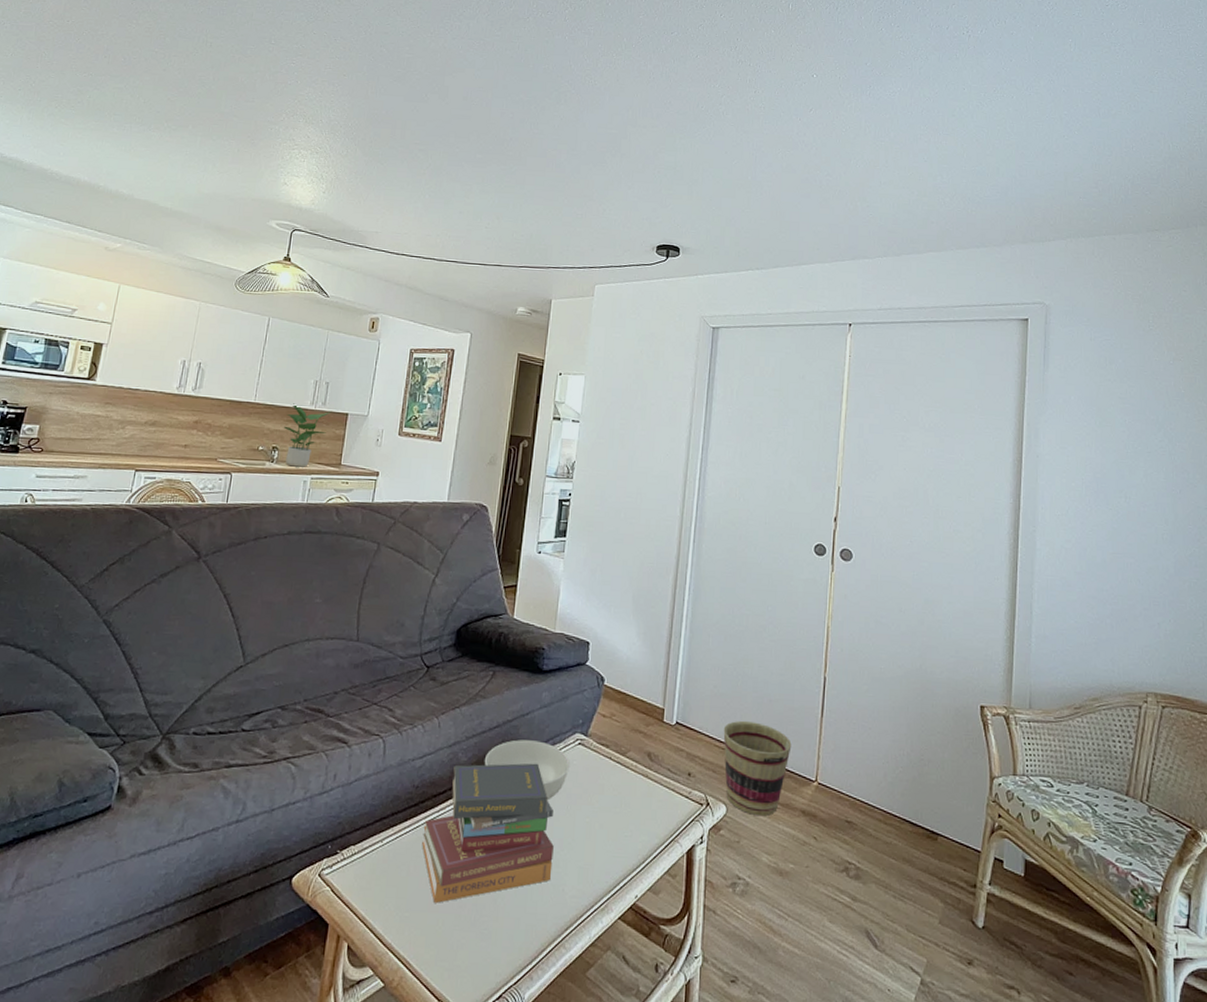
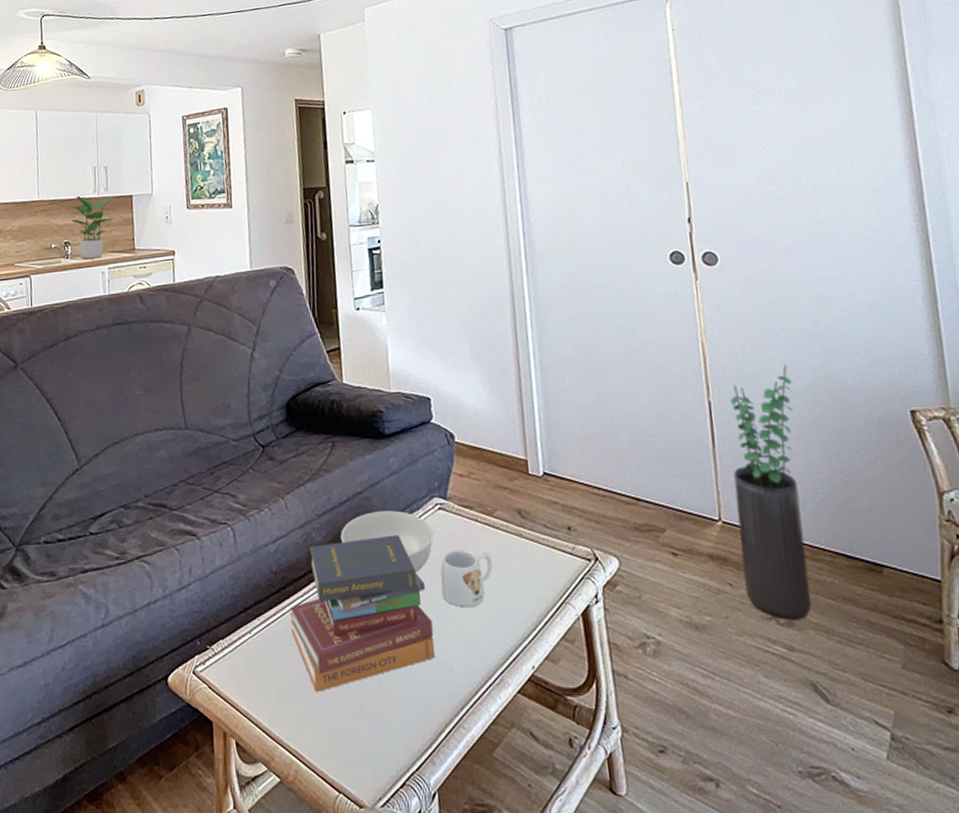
mug: none [567,782,618,837] -> present [440,549,493,608]
basket: present [723,720,792,816] -> none [599,461,684,566]
vase: none [826,653,894,874] -> present [730,364,811,620]

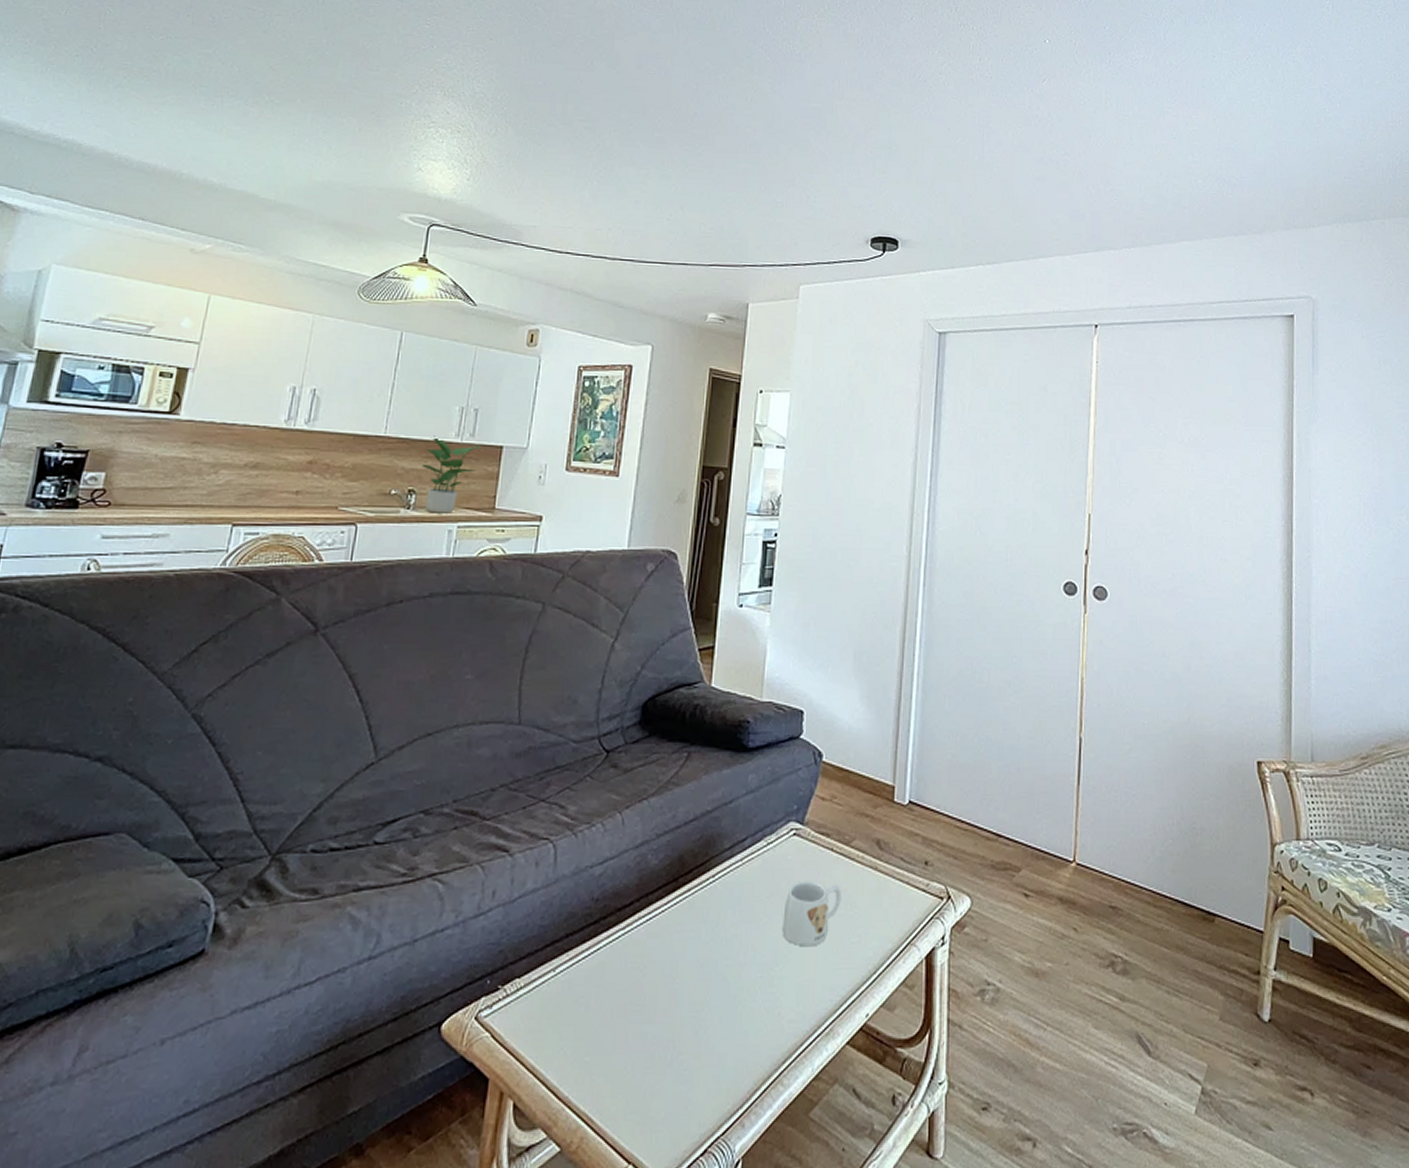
books: present [290,534,435,691] -> none [604,861,766,1042]
bowl: present [340,510,434,573] -> none [679,834,783,906]
vase: present [730,364,811,620] -> none [1088,706,1158,968]

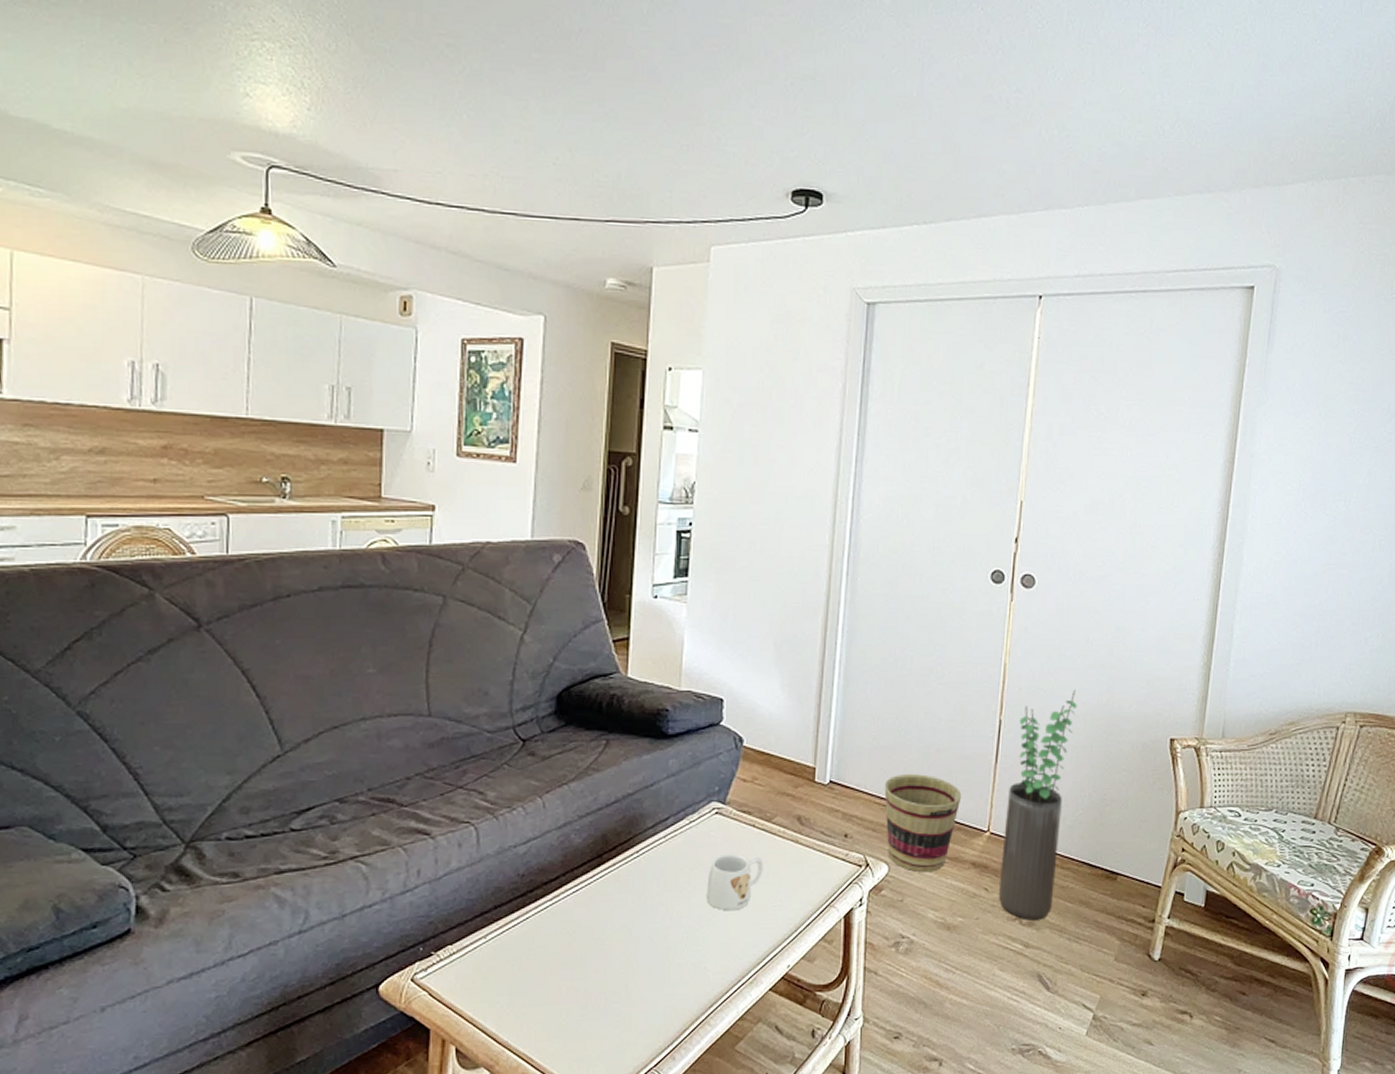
potted plant: present [423,435,483,514] -> none [294,417,360,503]
basket: none [965,794,1045,906] -> present [884,773,962,872]
vase: none [1088,706,1158,968] -> present [998,689,1078,920]

